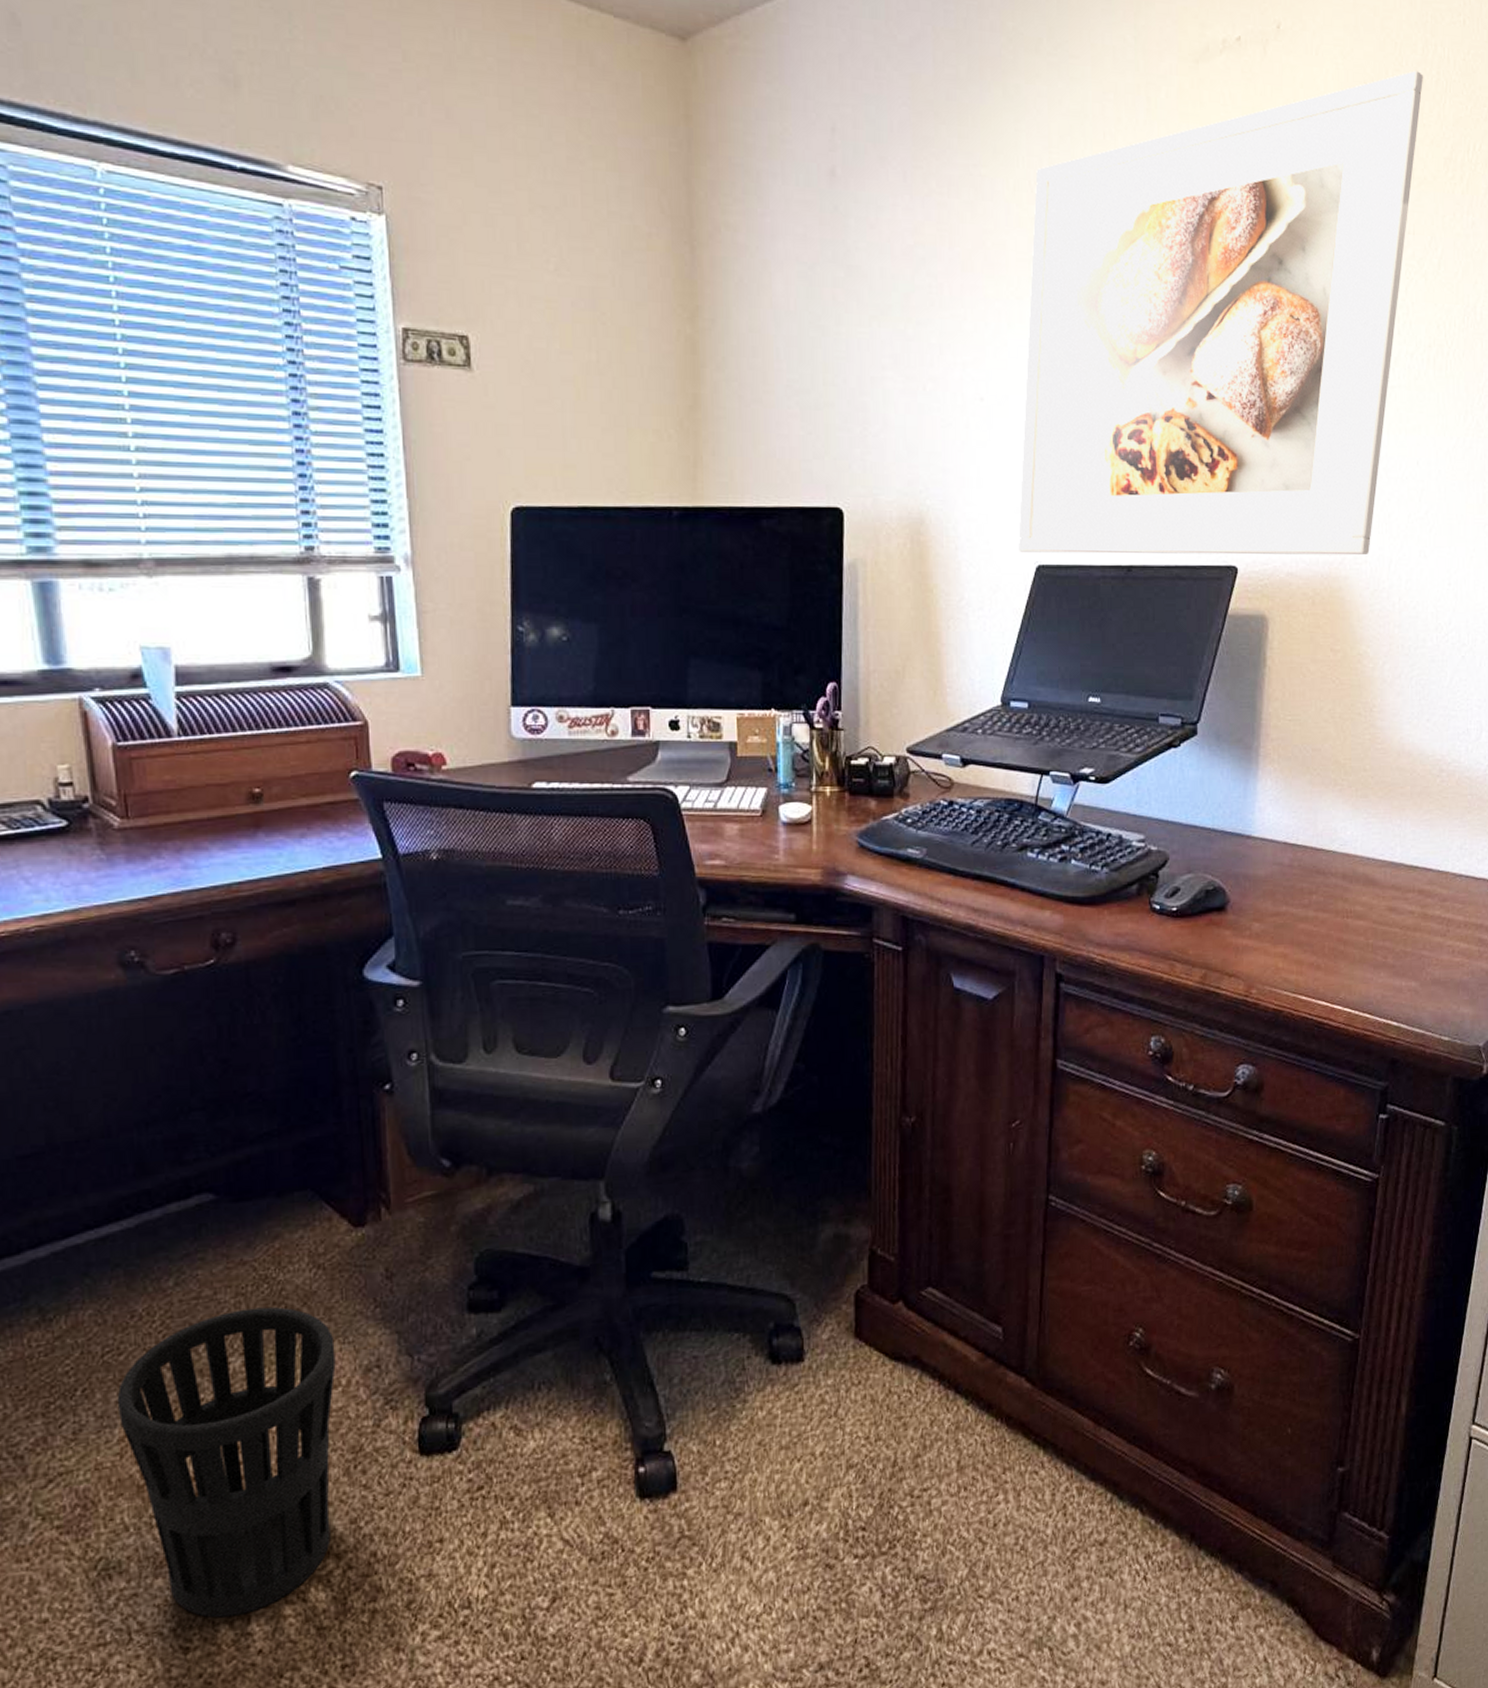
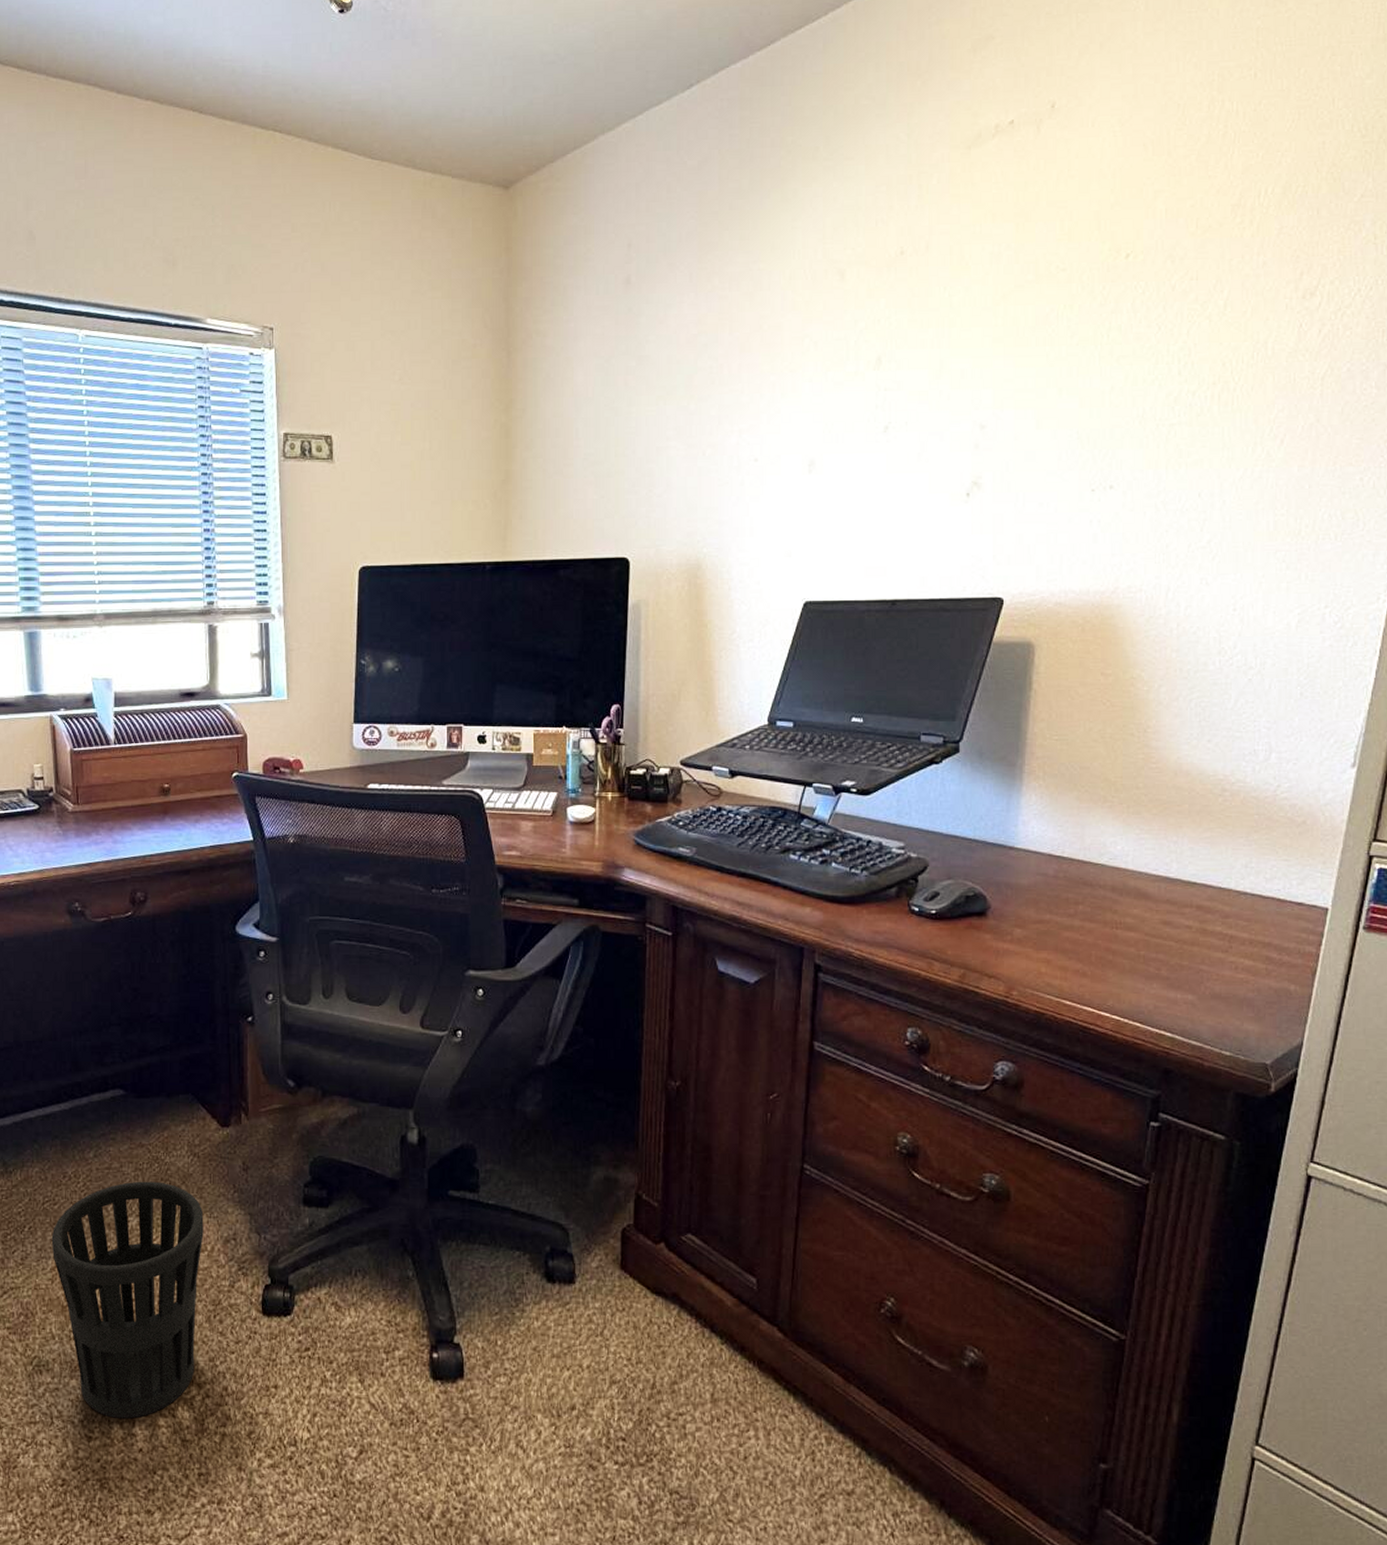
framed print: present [1018,71,1423,556] -> none [787,127,1208,591]

